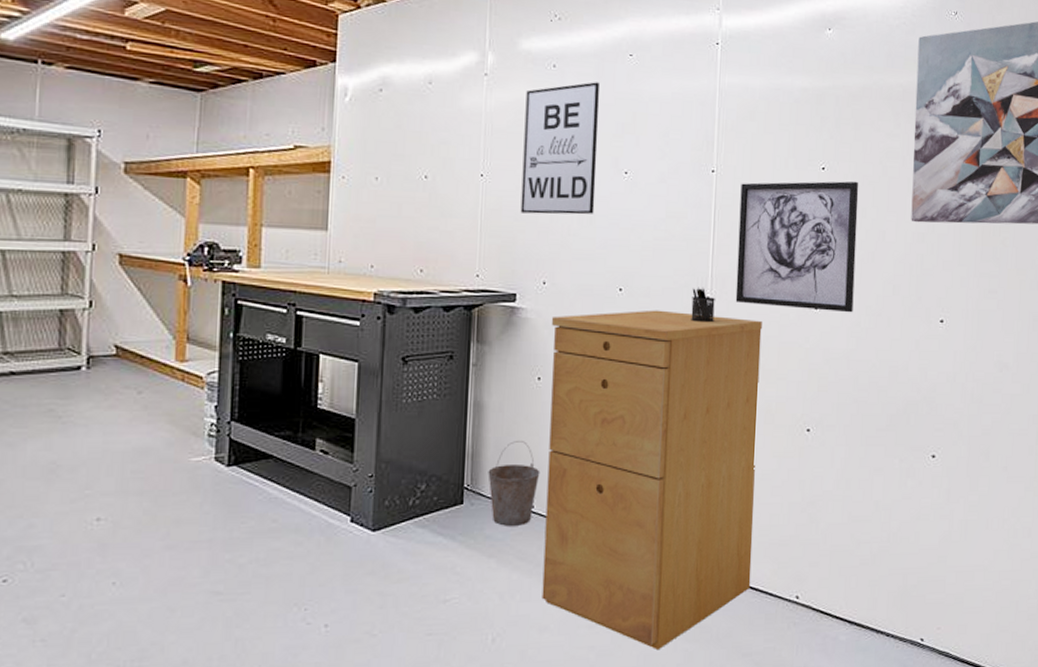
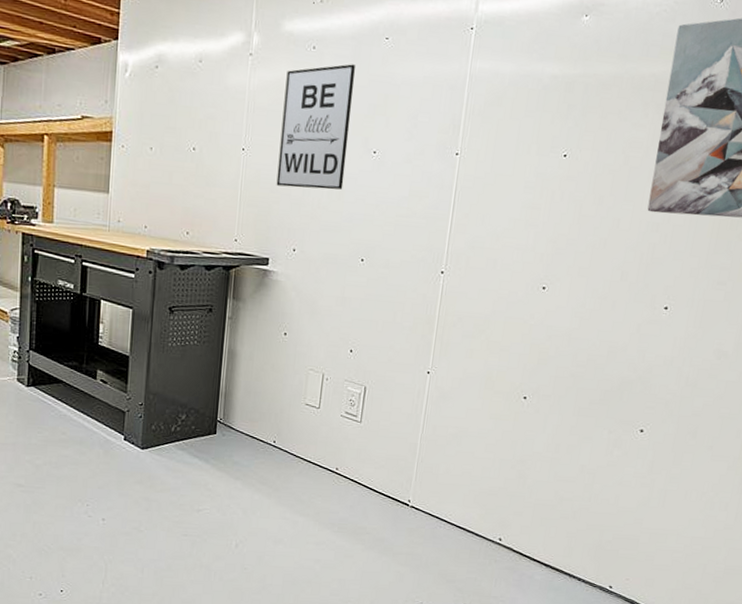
bucket: present [488,441,541,526] -> none [237,385,283,456]
filing cabinet: present [542,310,762,651] -> none [278,280,491,569]
pen holder: present [691,287,715,323] -> none [425,262,449,295]
wall art: present [735,181,859,313] -> none [467,166,599,295]

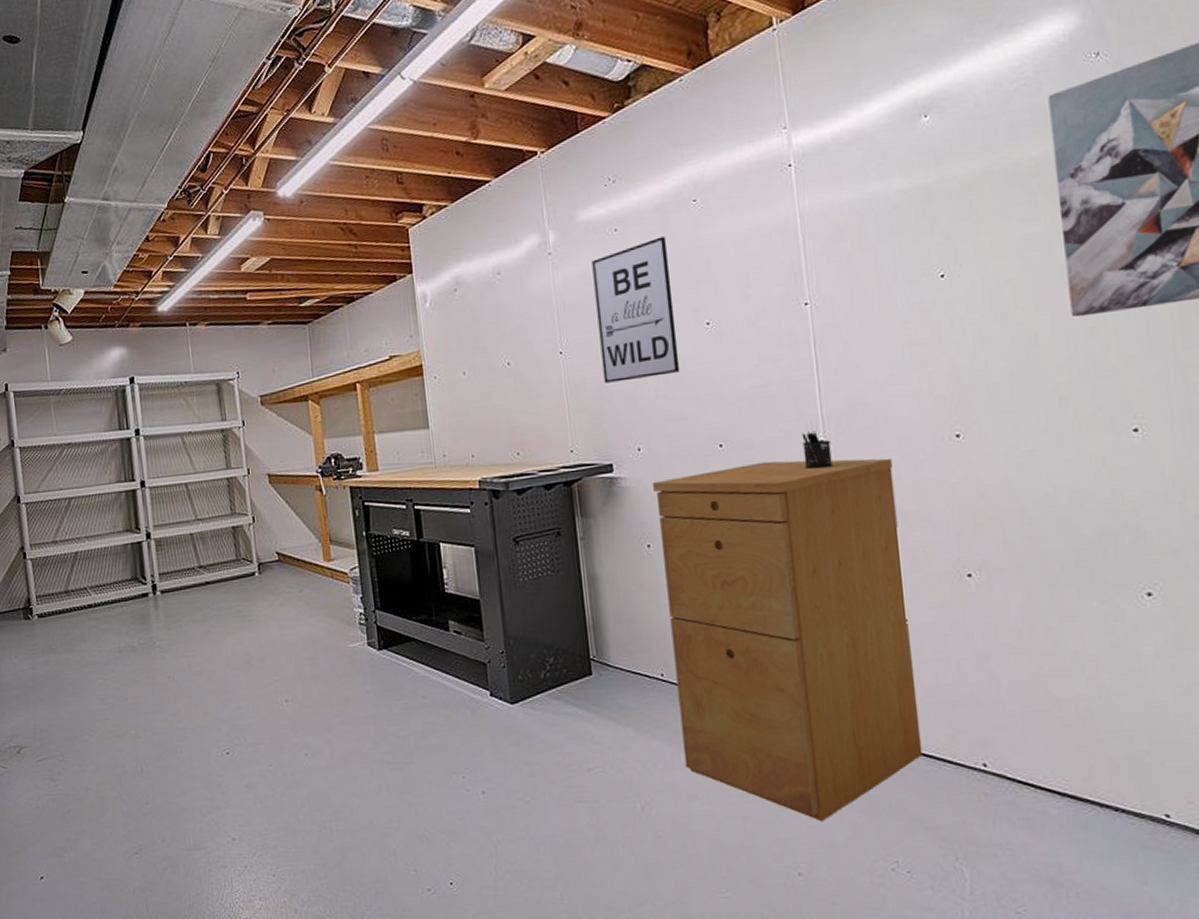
filing cabinet: none [278,280,491,569] -> present [653,458,923,822]
pen holder: none [425,262,449,295] -> present [802,430,833,470]

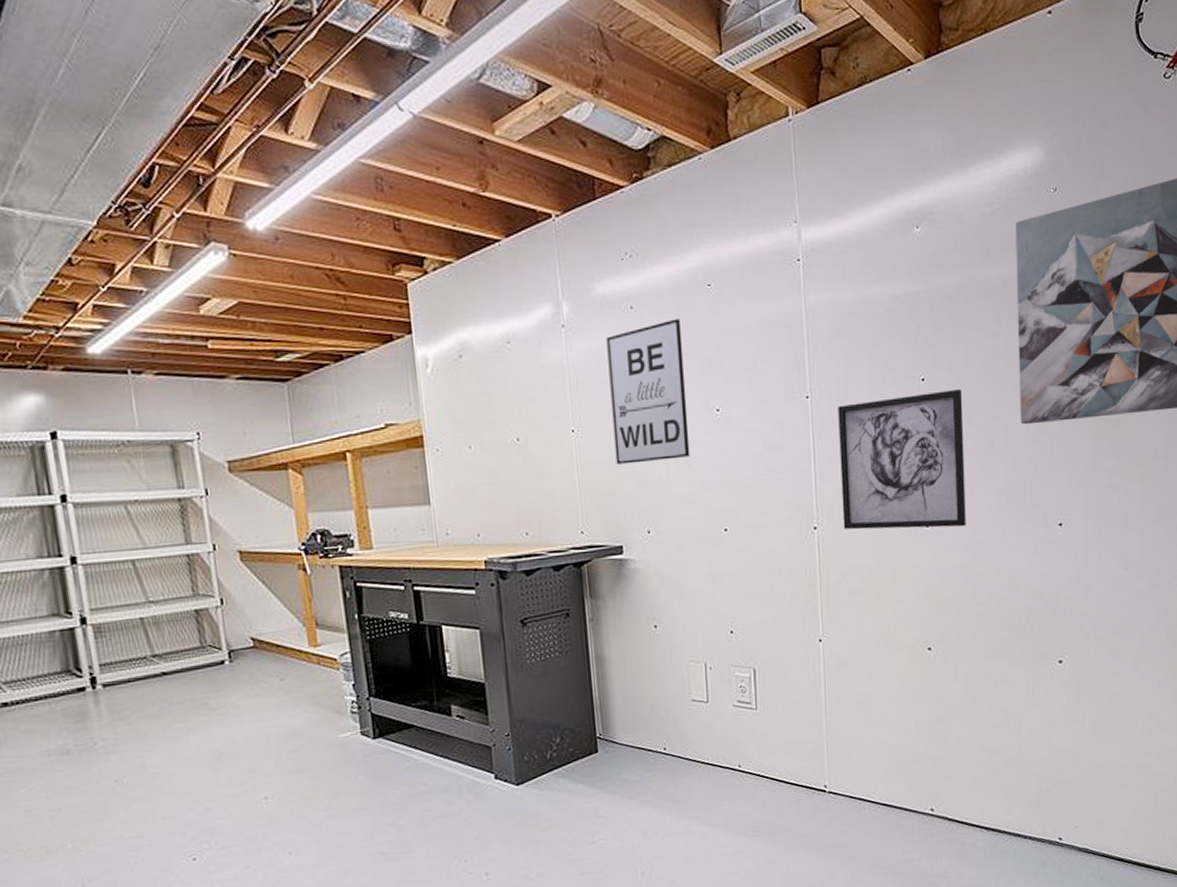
filing cabinet: present [653,458,923,822] -> none [661,544,885,870]
pen holder: present [802,430,833,470] -> none [798,518,824,554]
wall art: none [841,282,1008,442] -> present [838,388,966,530]

